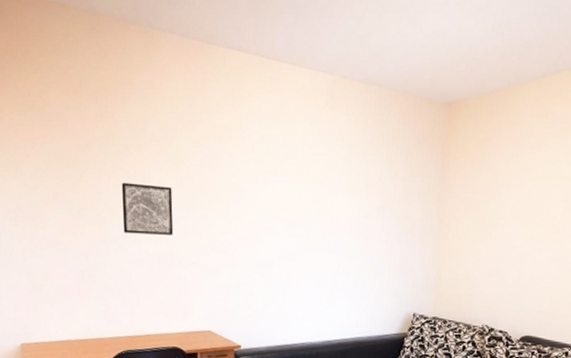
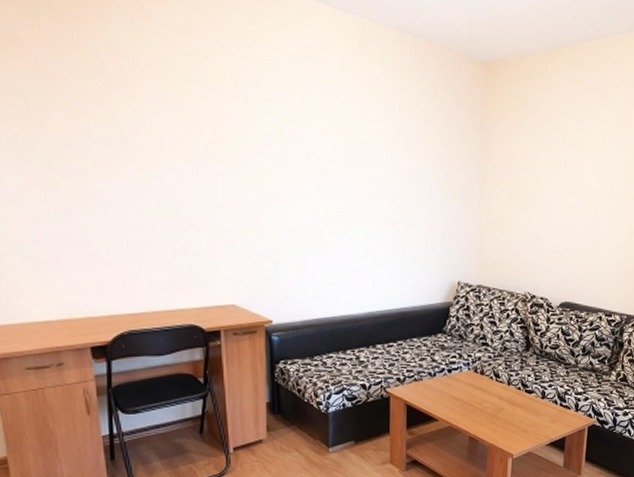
wall art: present [121,182,174,235] -> none [106,126,181,193]

